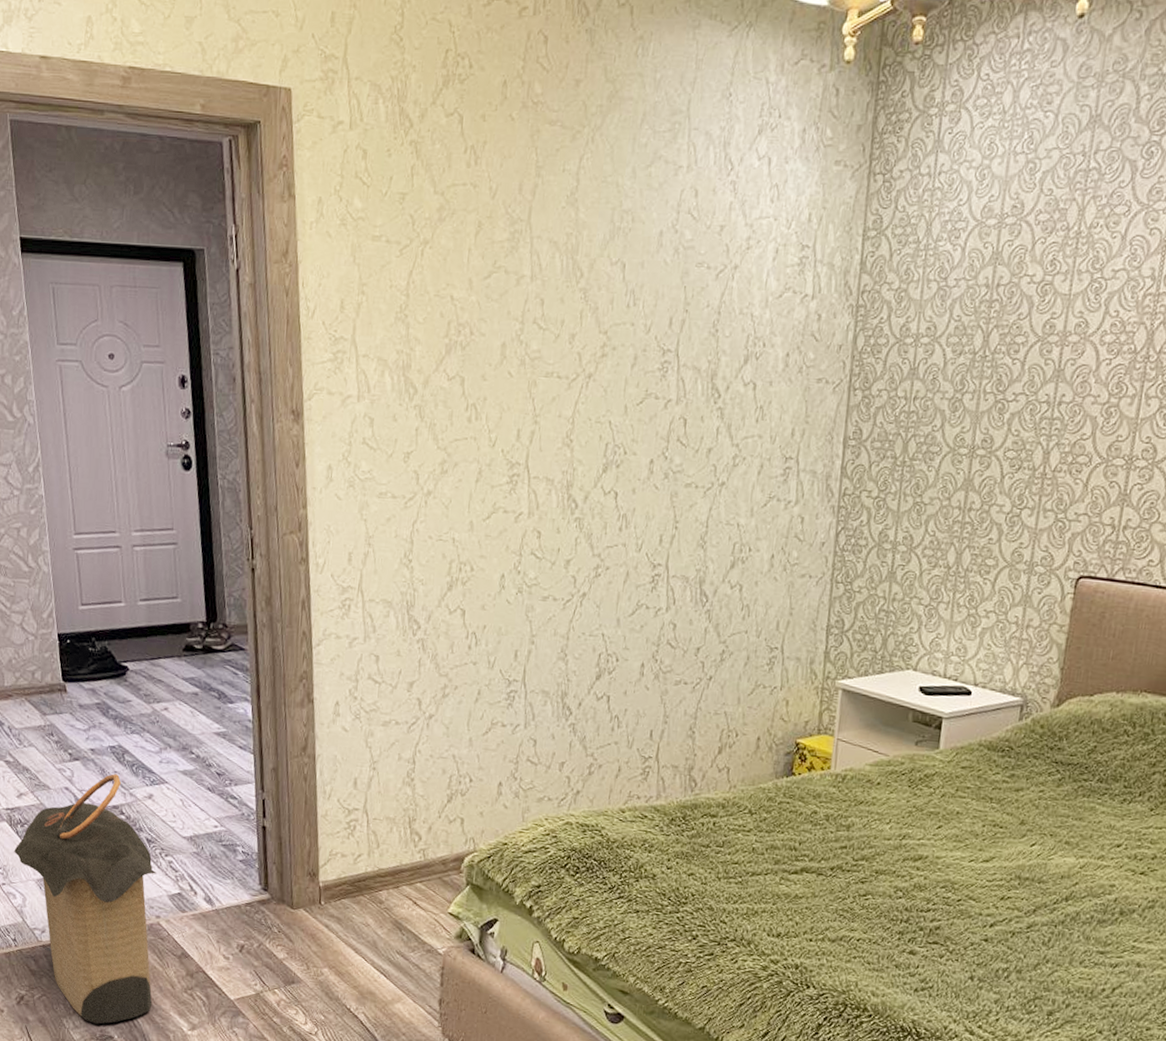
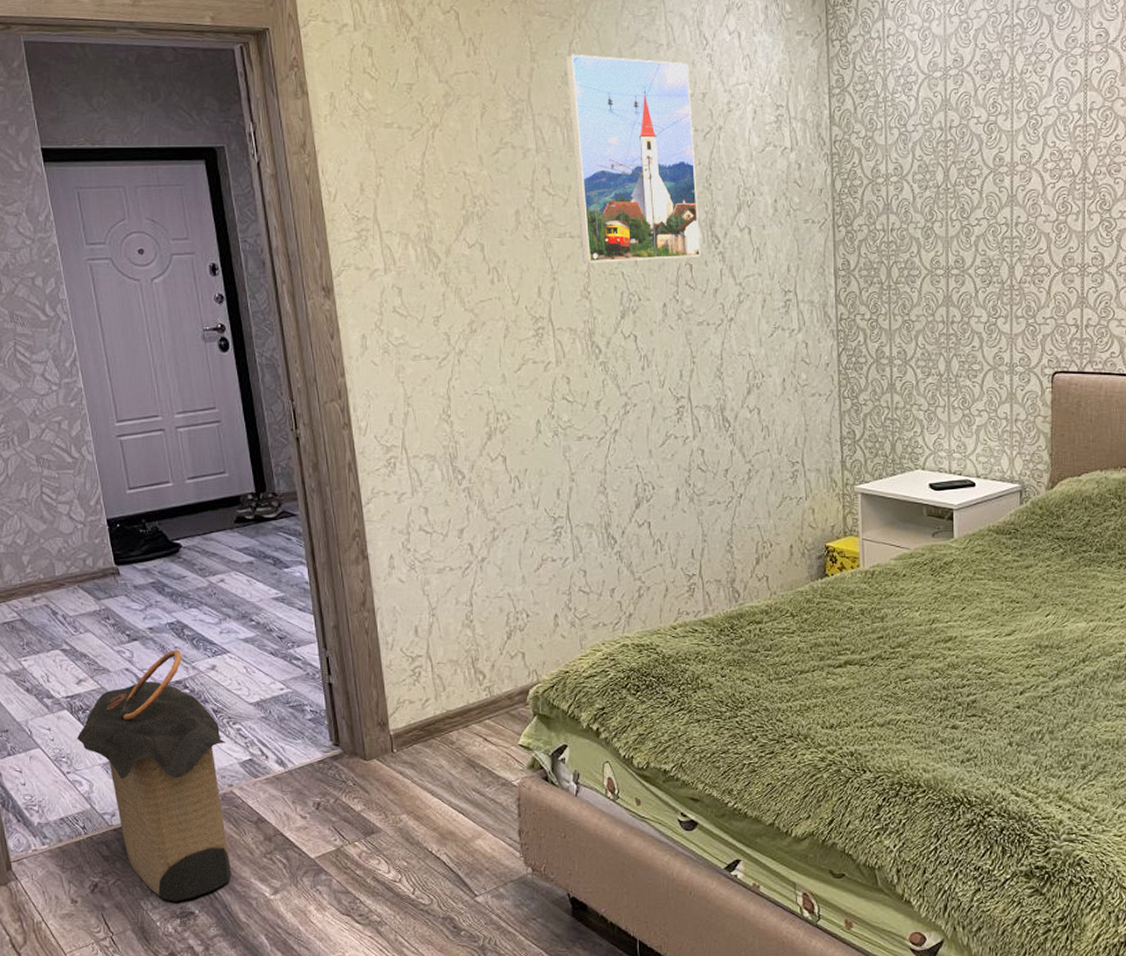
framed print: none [568,171,709,411] -> present [566,54,701,264]

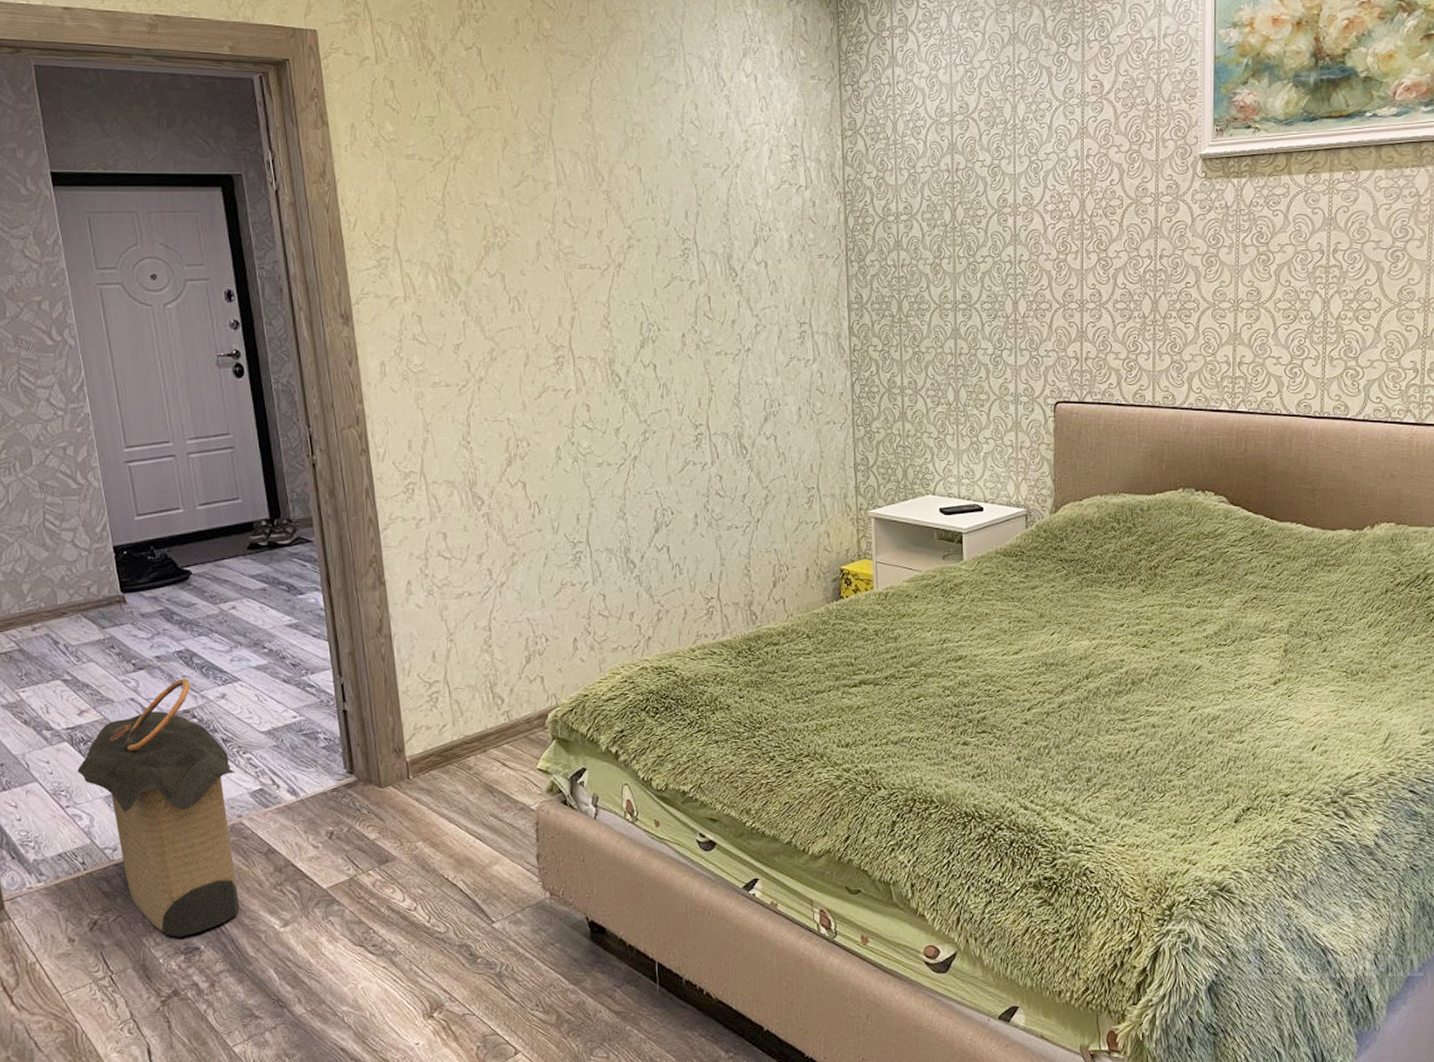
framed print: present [566,54,701,264] -> none [587,91,719,294]

